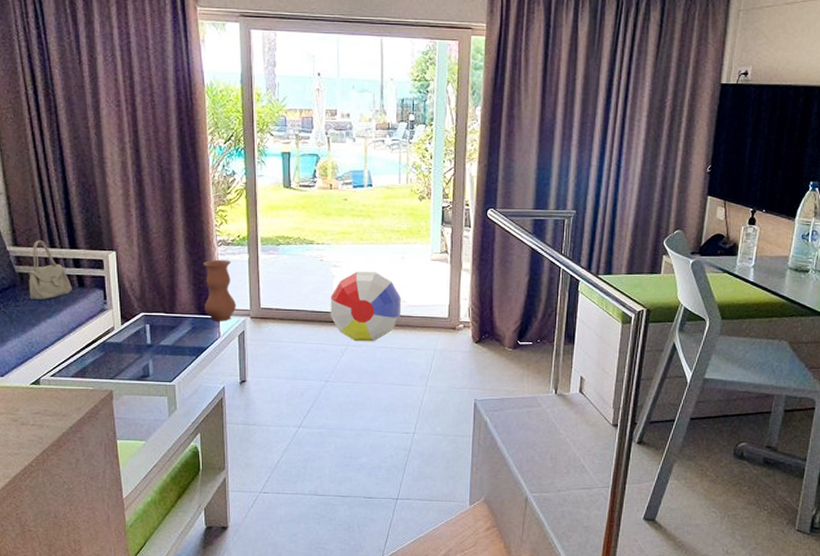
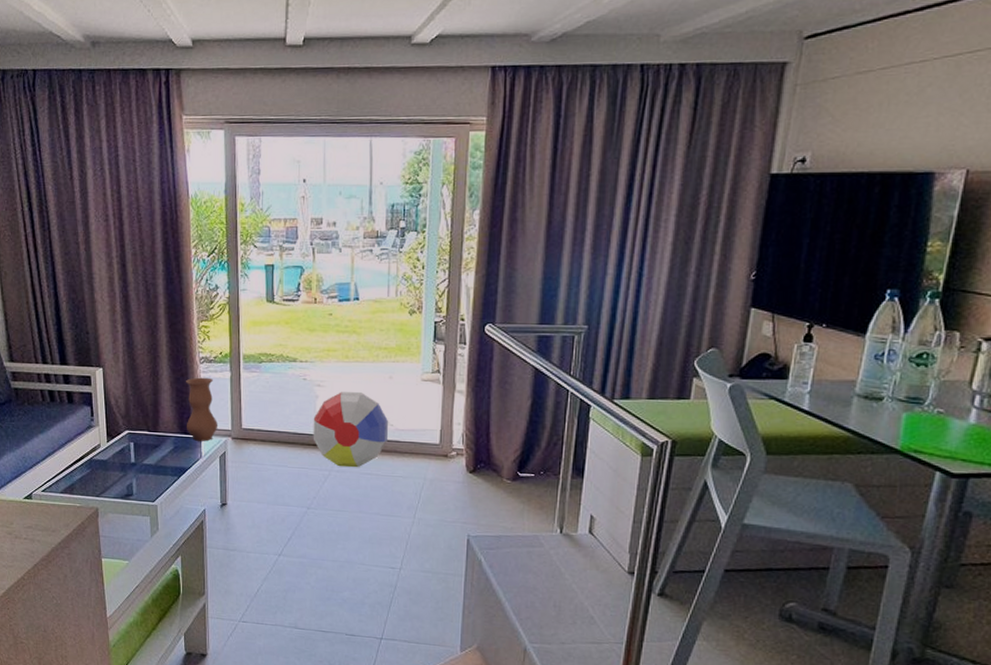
handbag: present [28,240,72,300] -> none [23,356,62,415]

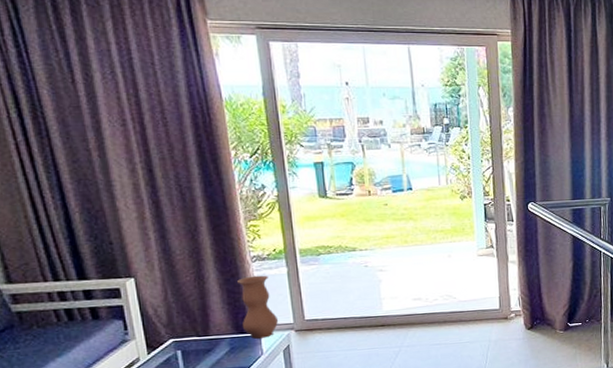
beachball: present [313,392,388,468] -> none [378,272,452,342]

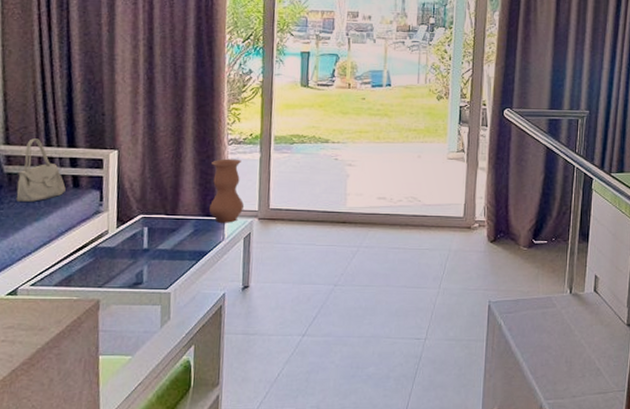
handbag: none [28,274,85,339] -> present [16,138,66,202]

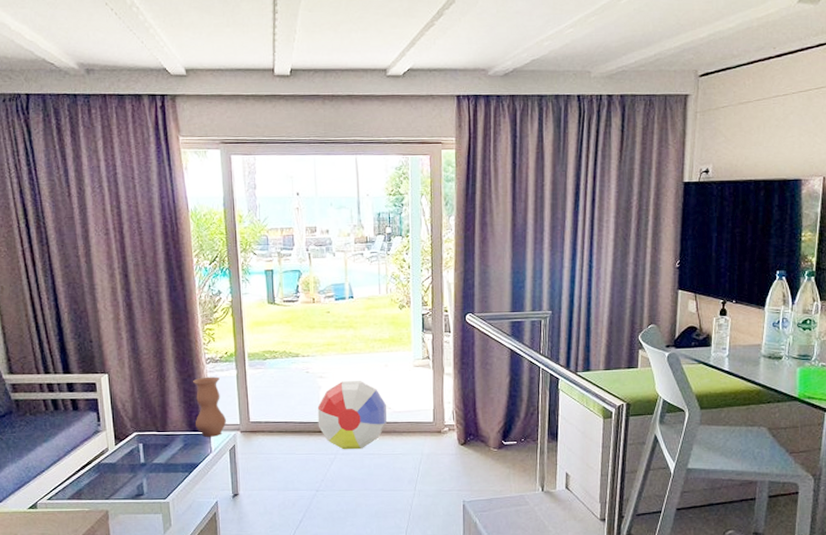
handbag: present [16,138,66,202] -> none [24,367,67,425]
beachball: none [342,171,416,243] -> present [317,381,387,450]

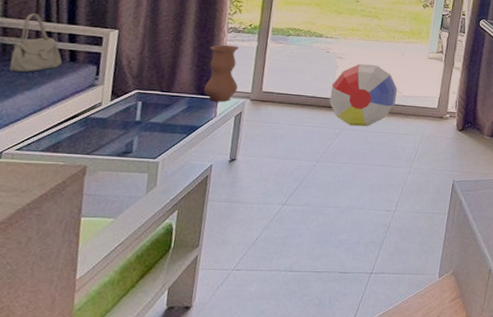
handbag: none [24,367,67,425] -> present [8,13,62,72]

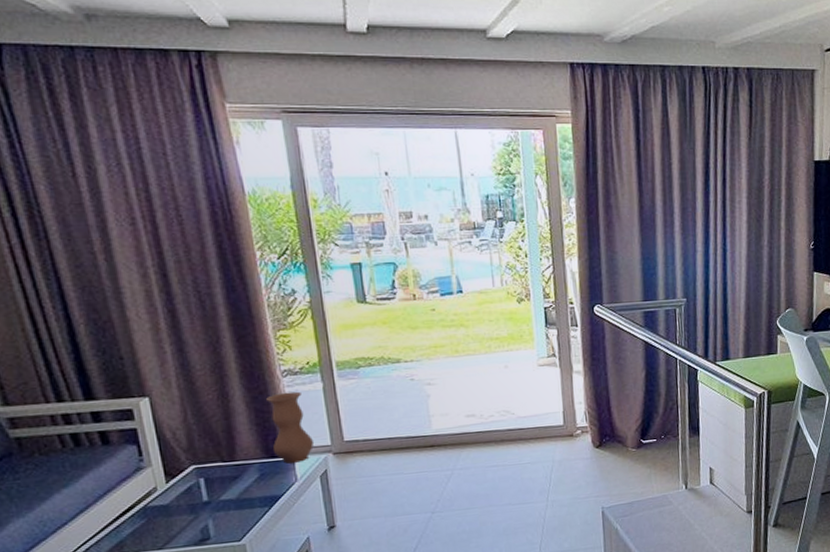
handbag: present [8,13,62,72] -> none [29,394,94,468]
beachball: present [329,64,397,127] -> none [427,385,511,464]

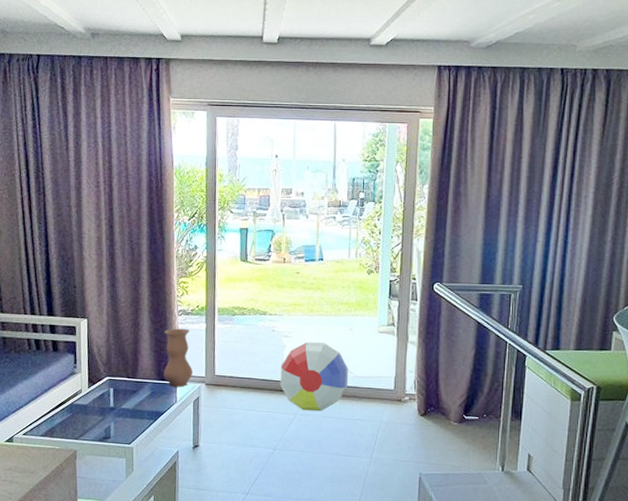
beachball: none [427,385,511,464] -> present [280,342,348,412]

